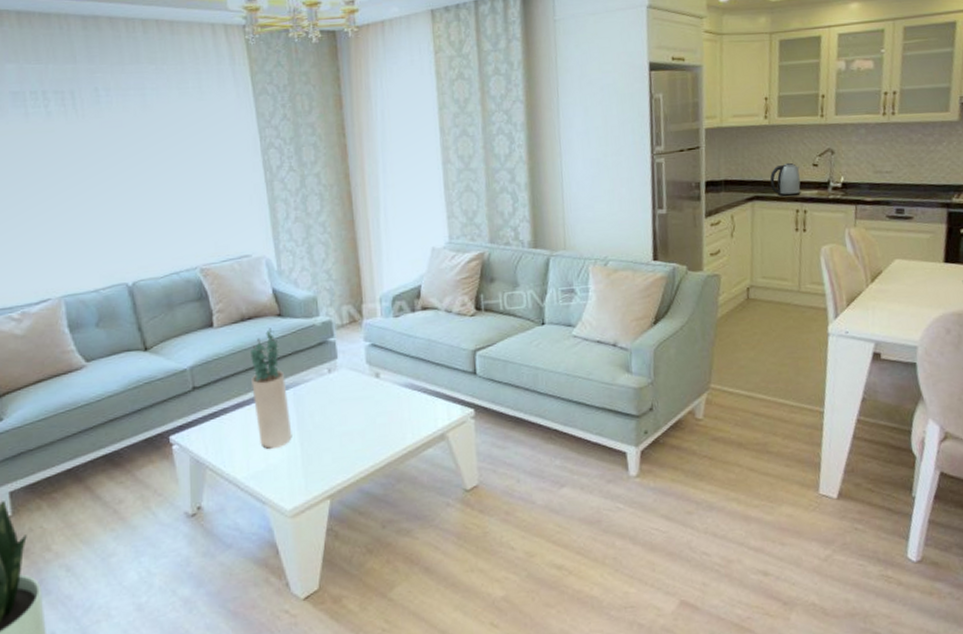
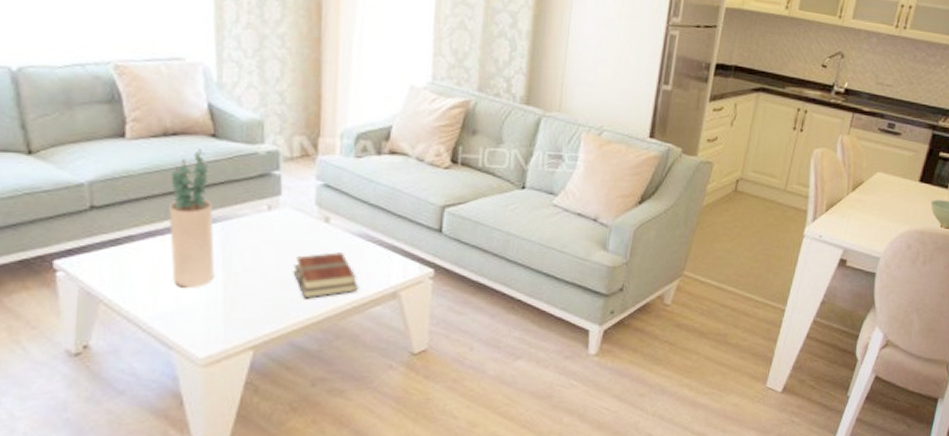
books: none [354,403,411,448] -> present [293,252,358,299]
kettle: present [770,162,801,197] -> none [778,58,809,95]

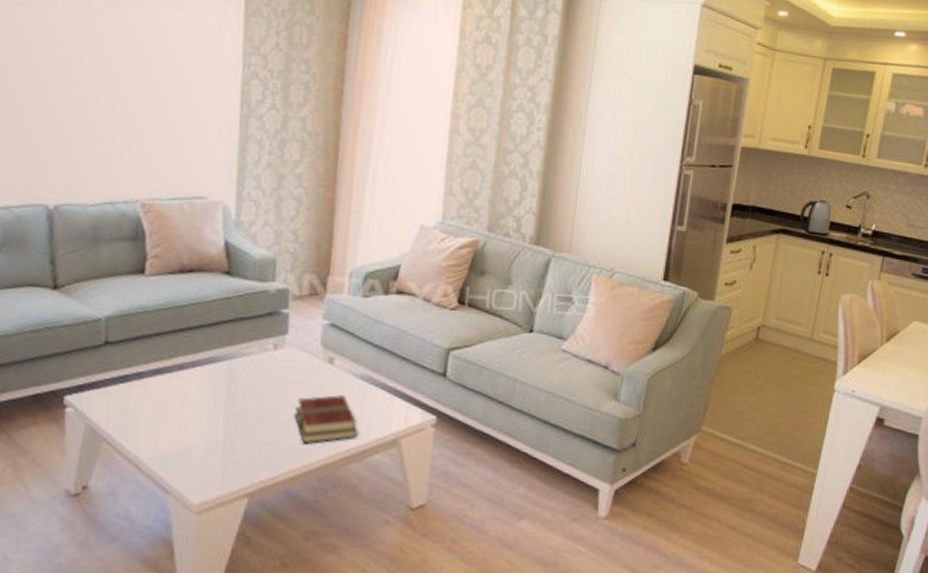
vase: present [169,149,215,288] -> none [175,286,221,429]
kettle: none [778,58,809,95] -> present [799,199,832,237]

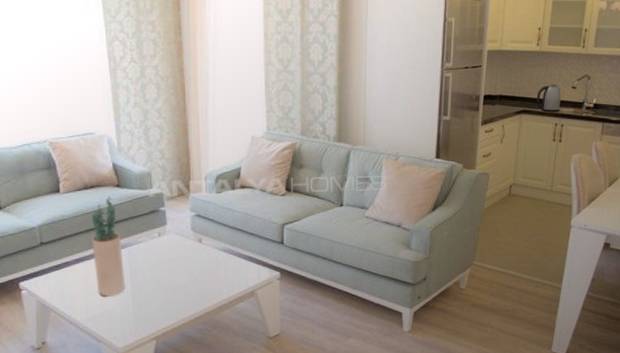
vase: none [175,286,221,429] -> present [92,196,126,297]
books: present [294,394,358,444] -> none [179,264,226,300]

